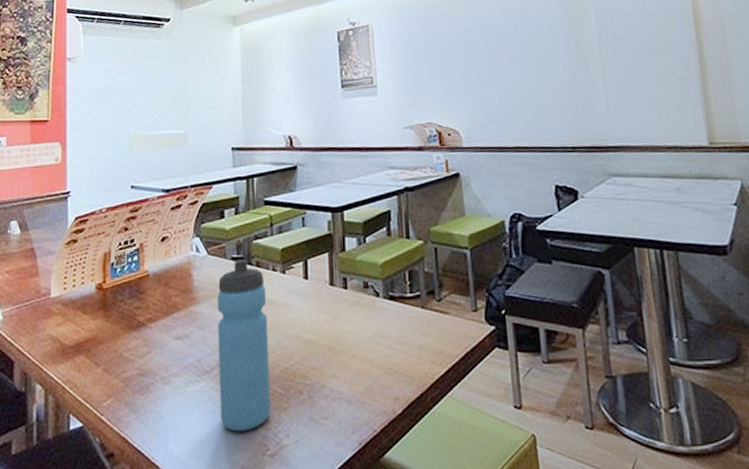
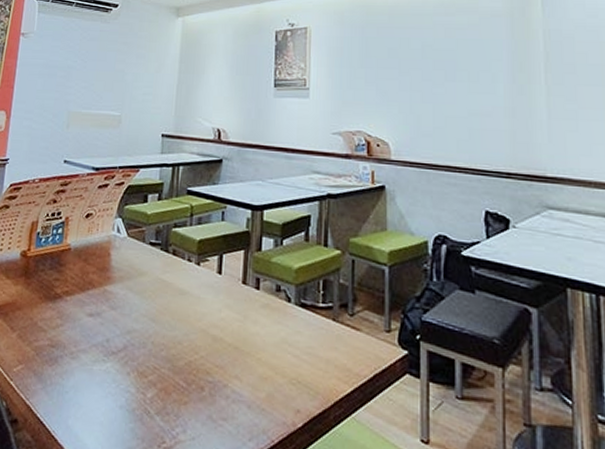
water bottle: present [217,259,271,432] -> none [121,245,180,420]

